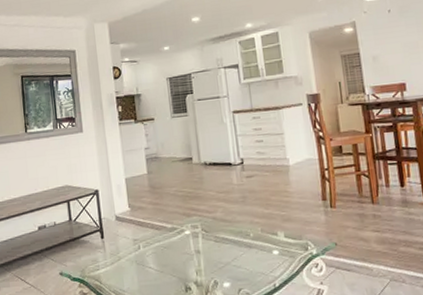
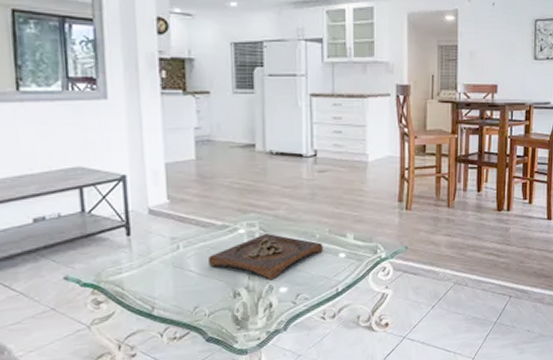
wooden tray: none [163,233,258,276] -> present [209,232,323,280]

